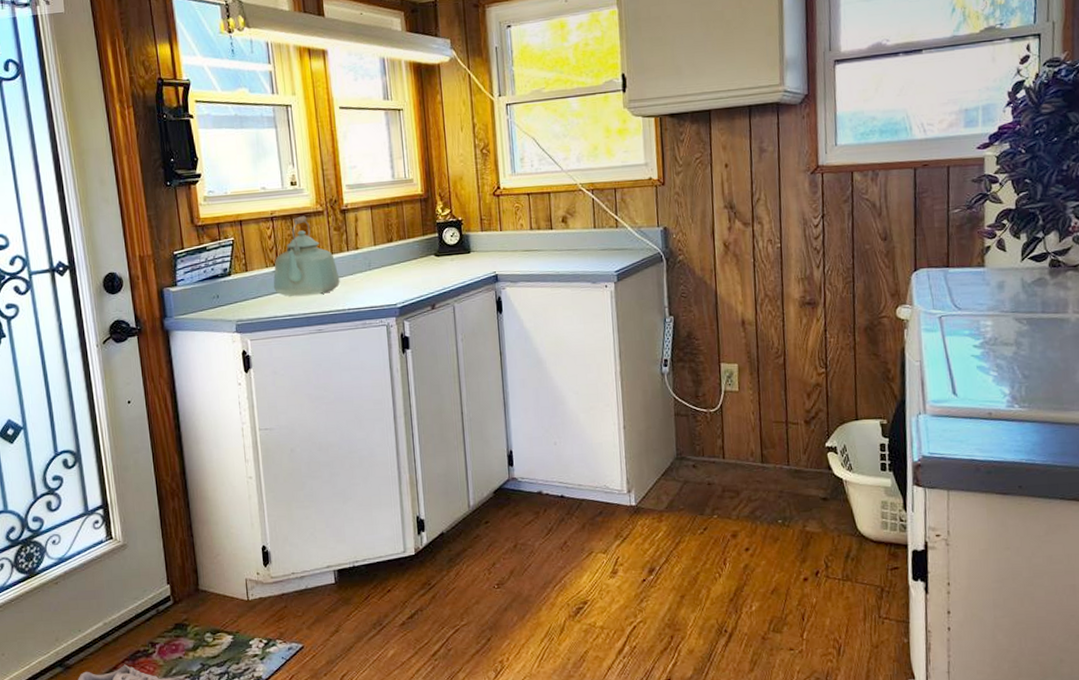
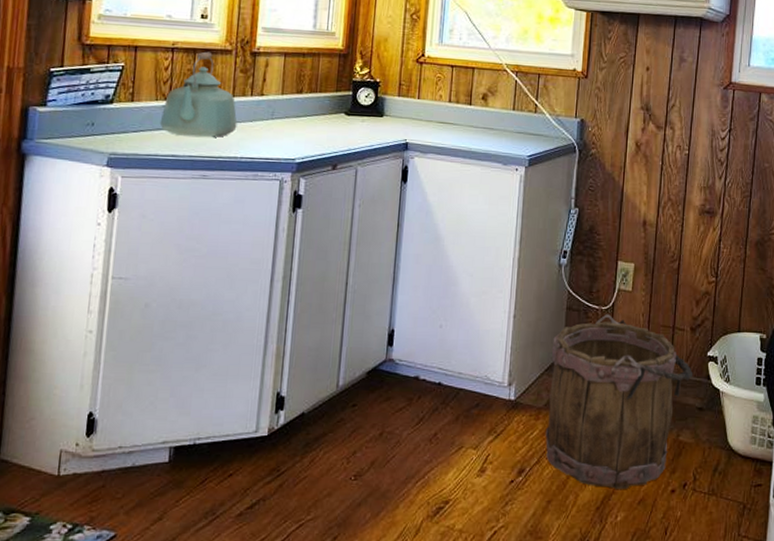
bucket: none [665,416,813,581] -> present [545,314,694,489]

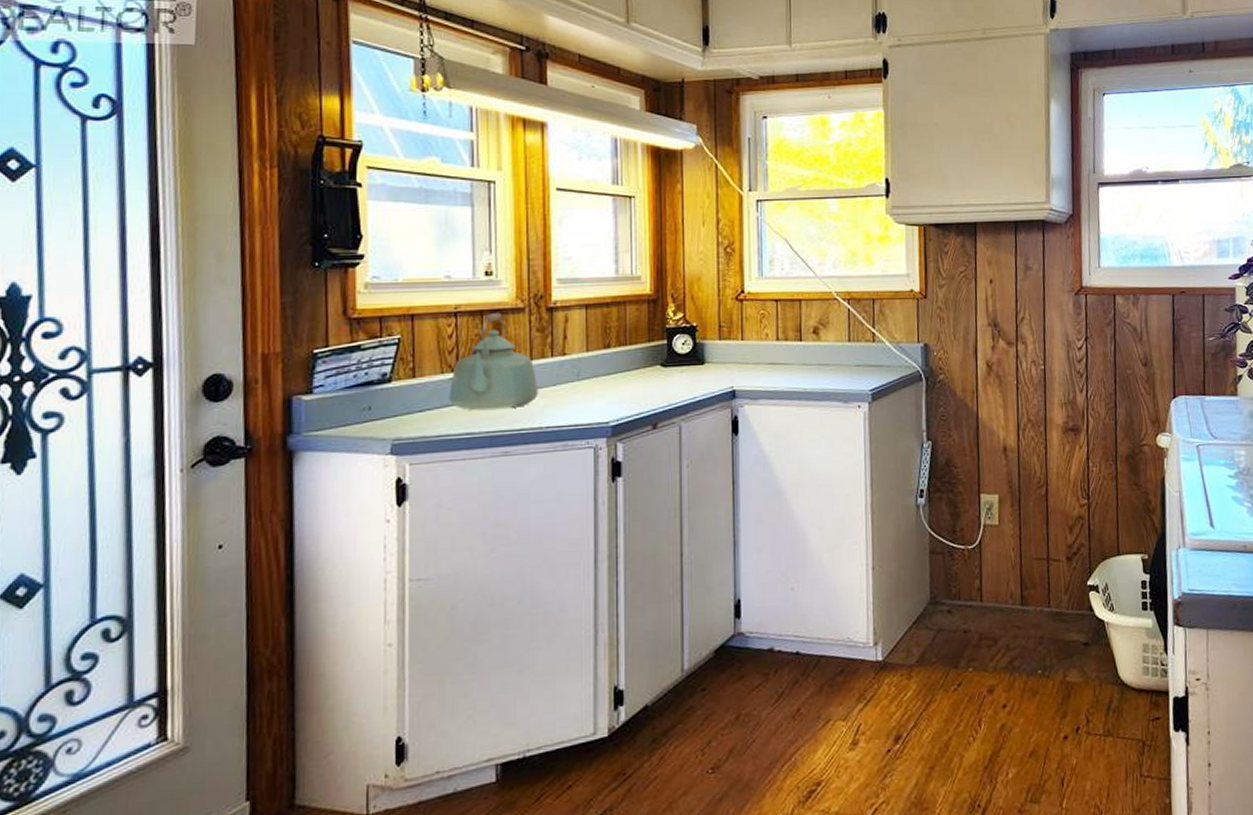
bucket: present [545,314,694,489] -> none [917,553,1075,744]

